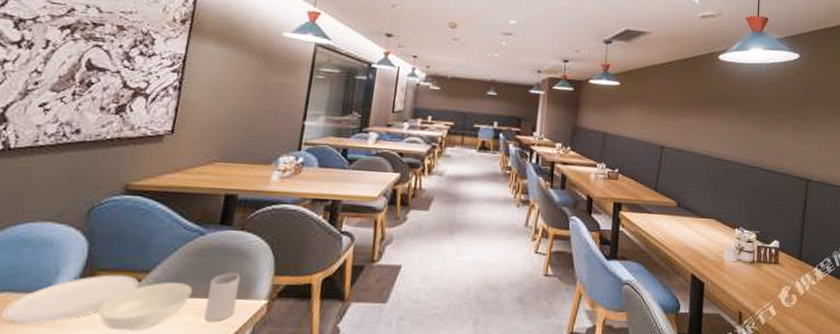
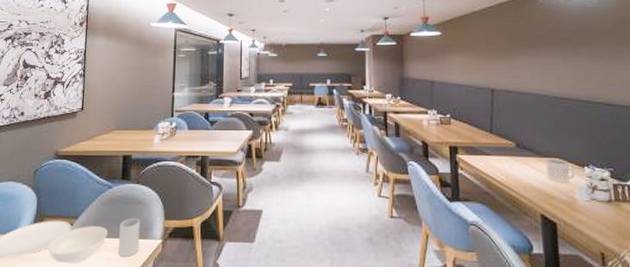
mug: none [701,218,727,245] -> present [545,158,576,184]

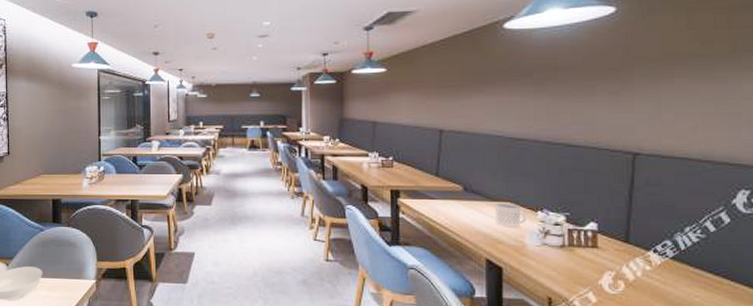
cup: present [118,218,141,258] -> none [54,259,74,296]

